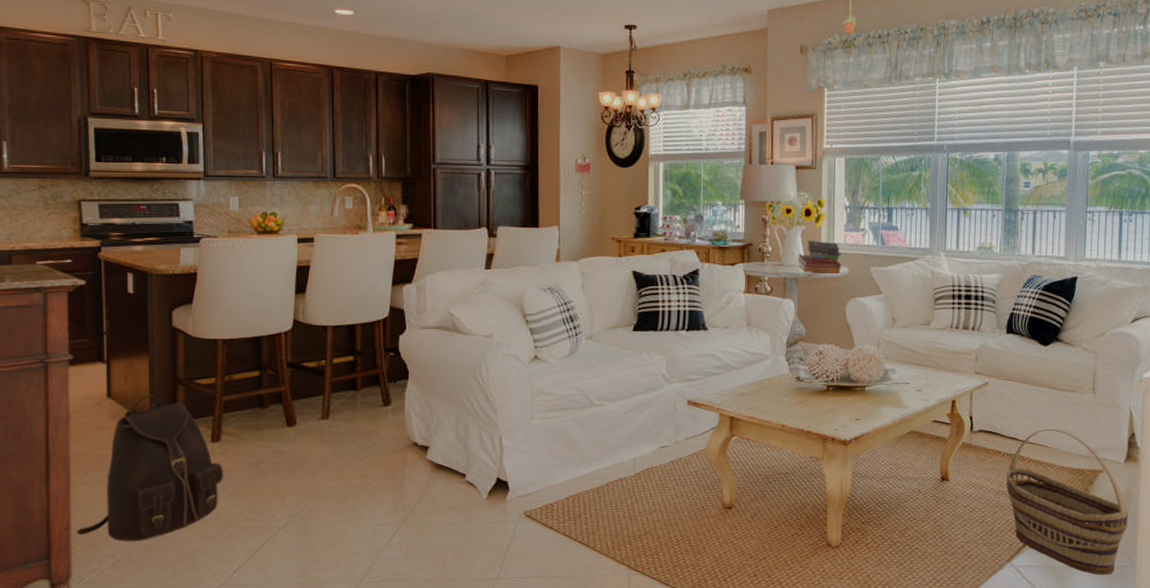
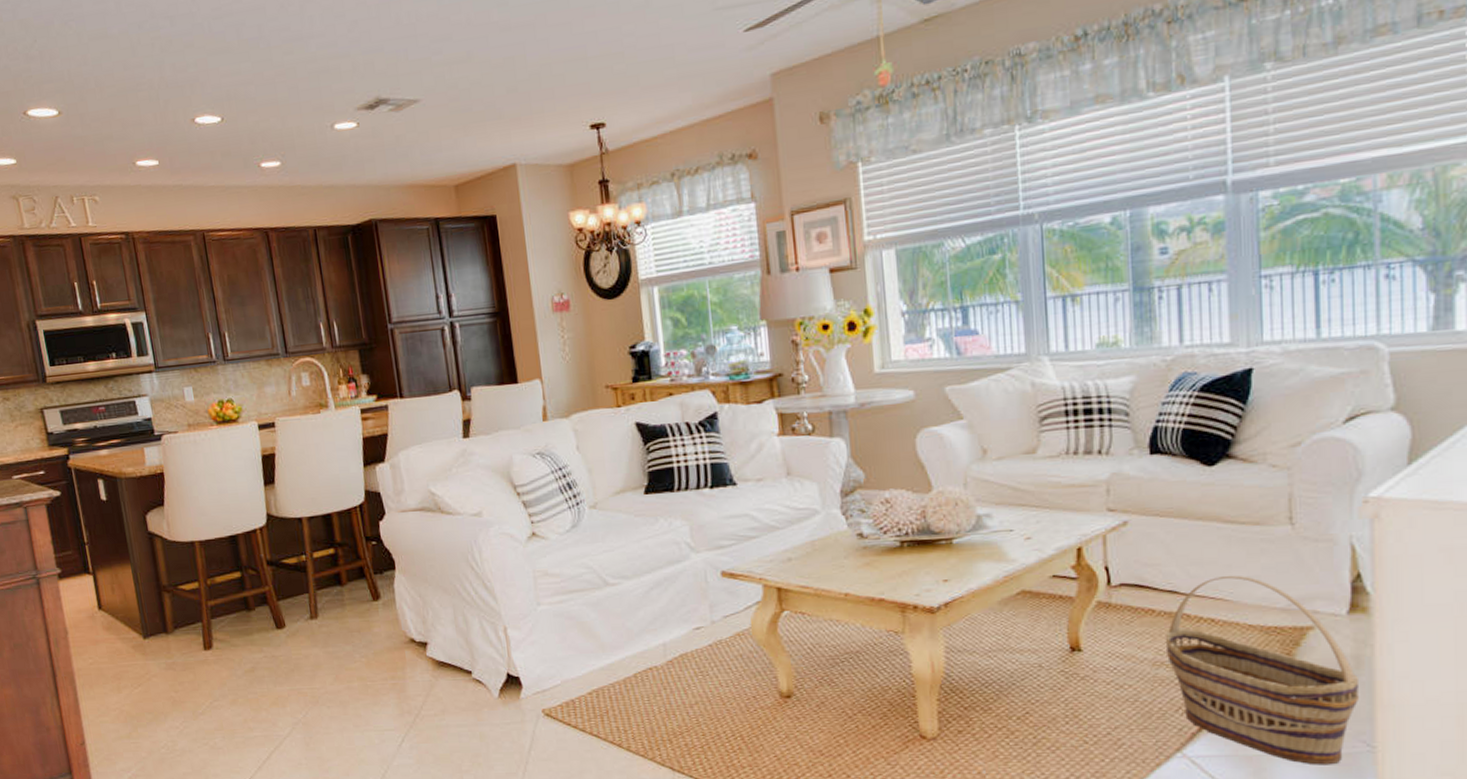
backpack: present [76,395,224,540] -> none [91,604,222,754]
books: present [797,240,841,273] -> none [844,360,904,402]

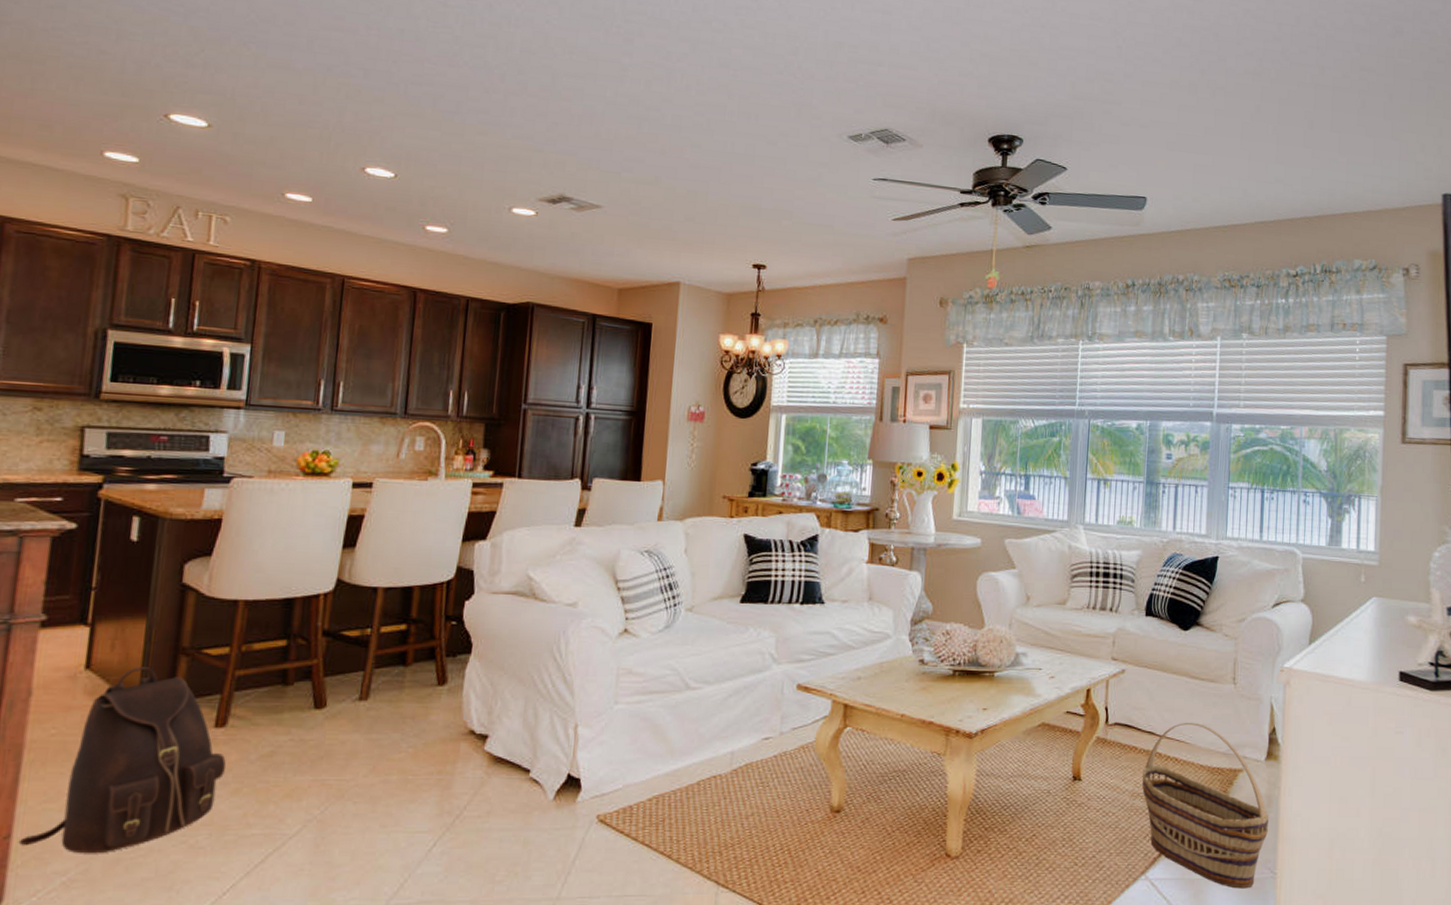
backpack: none [91,604,222,754] -> present [18,667,227,853]

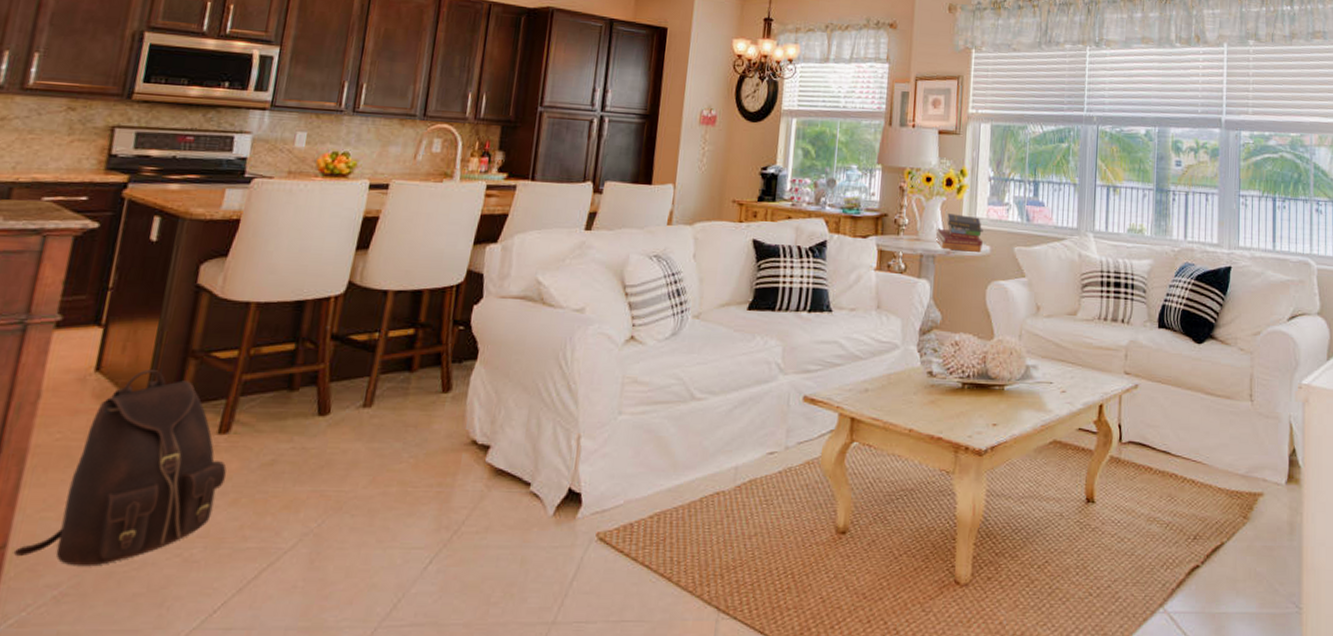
books: none [926,506,974,545] -> present [935,212,983,252]
basket: present [1142,722,1269,889] -> none [1158,441,1292,625]

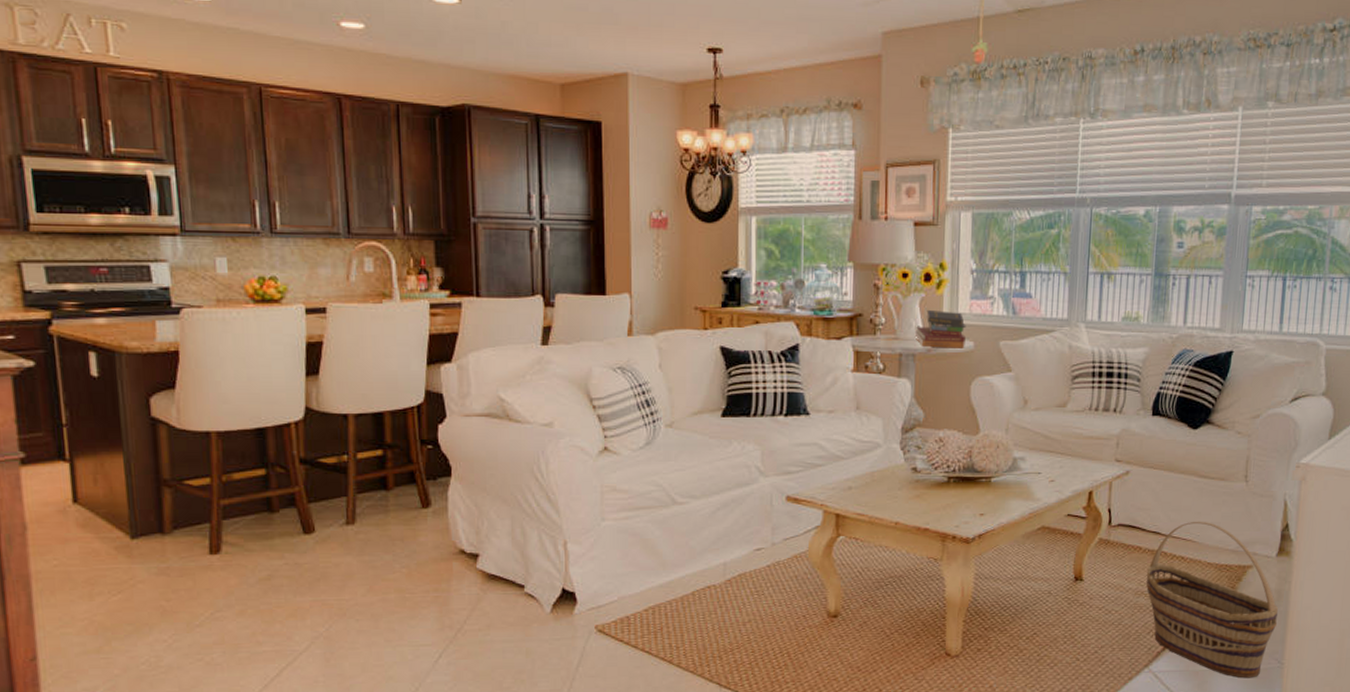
backpack: present [13,370,227,565] -> none [45,499,228,671]
basket: none [1158,441,1292,625] -> present [1146,521,1278,679]

